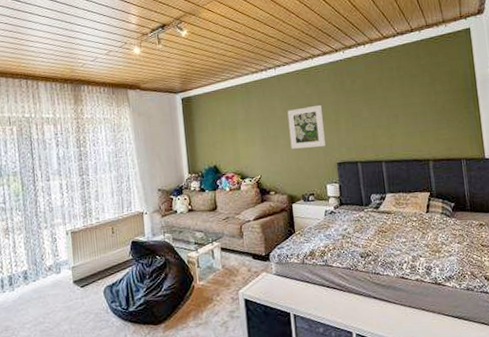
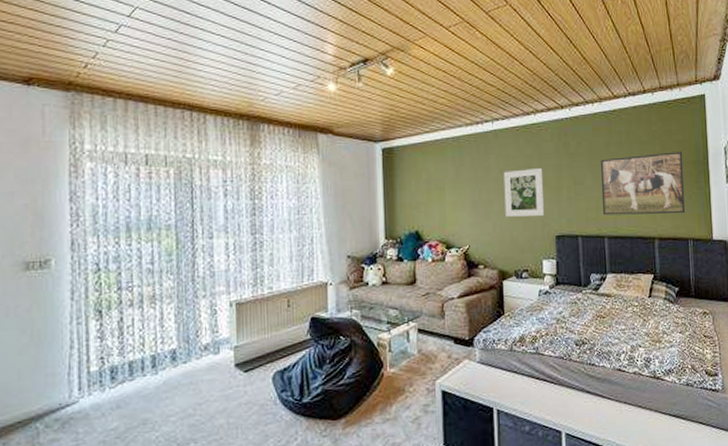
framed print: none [375,81,457,143] -> present [601,151,686,216]

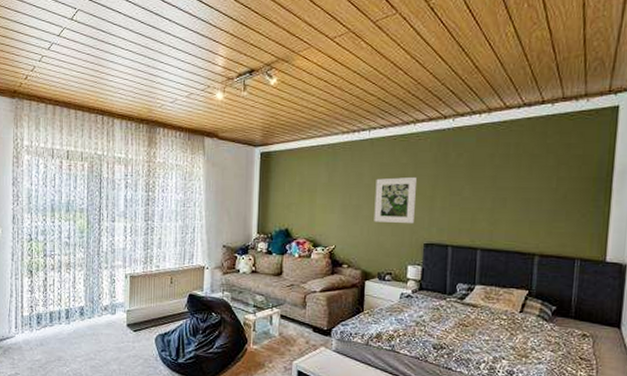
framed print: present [601,151,686,216] -> none [478,167,581,232]

